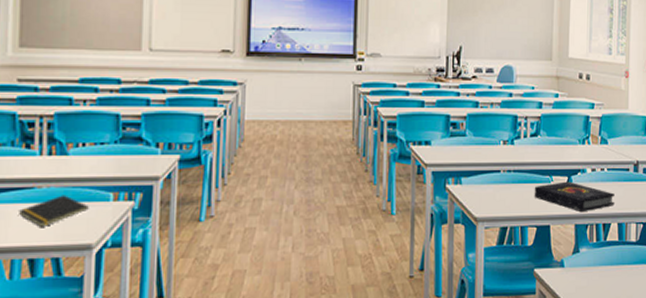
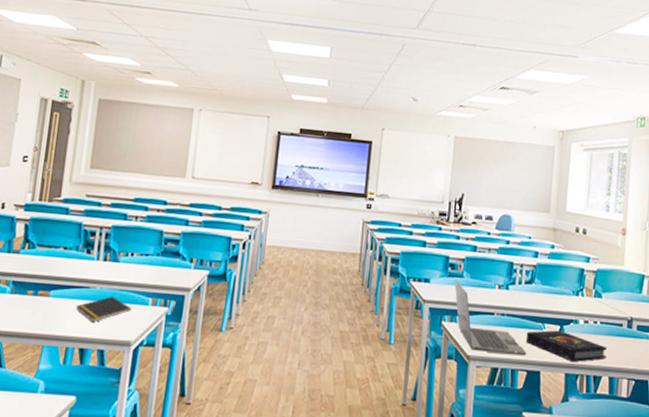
laptop: none [457,139,536,212] -> present [454,280,527,356]

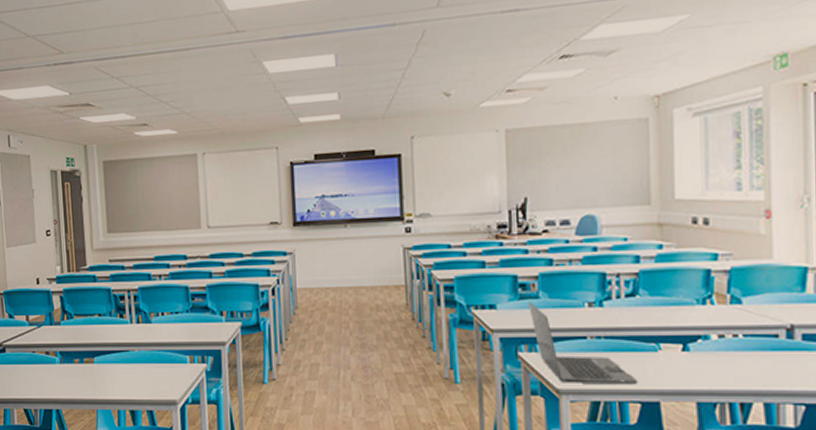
notepad: present [75,296,131,322] -> none [119,357,171,384]
book: present [525,330,607,363] -> none [634,350,757,388]

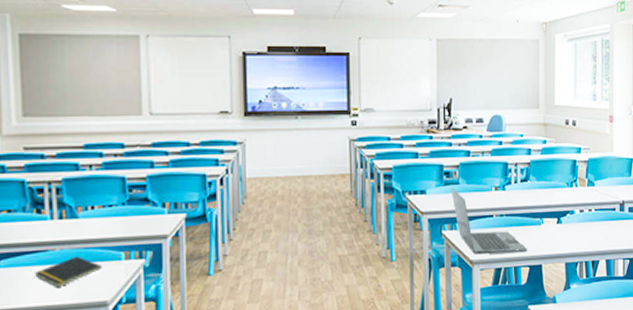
notepad: none [119,357,171,384] -> present [34,256,102,287]

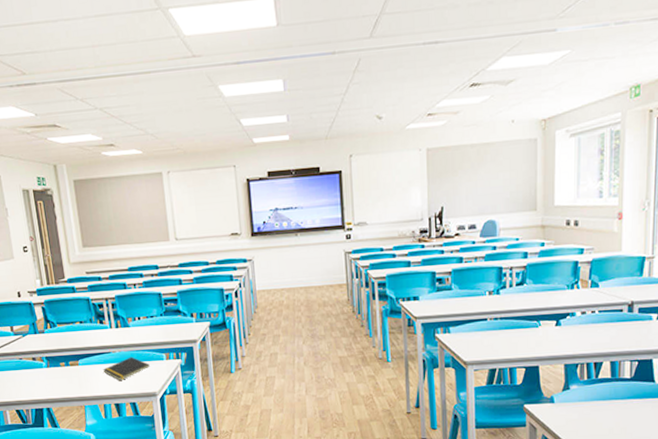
laptop: present [451,187,528,255] -> none [444,293,524,356]

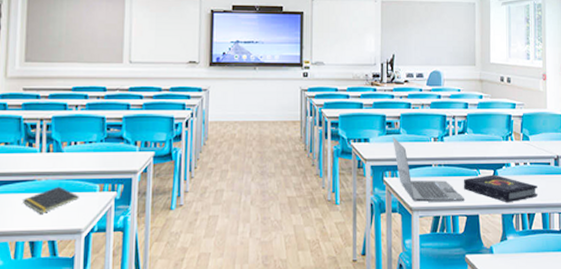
laptop: none [444,293,524,356] -> present [393,137,465,202]
book: none [521,325,607,353] -> present [463,174,538,203]

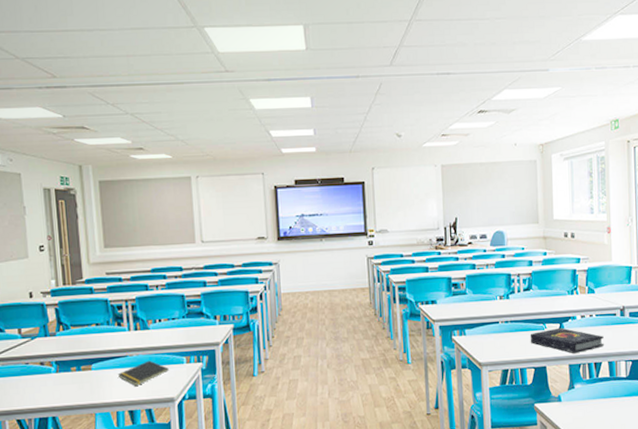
laptop: present [393,137,465,202] -> none [459,297,533,358]

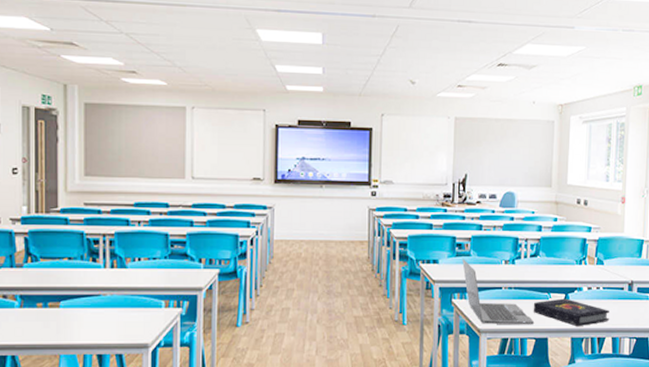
notepad: present [117,360,169,386] -> none [88,301,145,328]
laptop: none [459,297,533,358] -> present [462,259,535,325]

